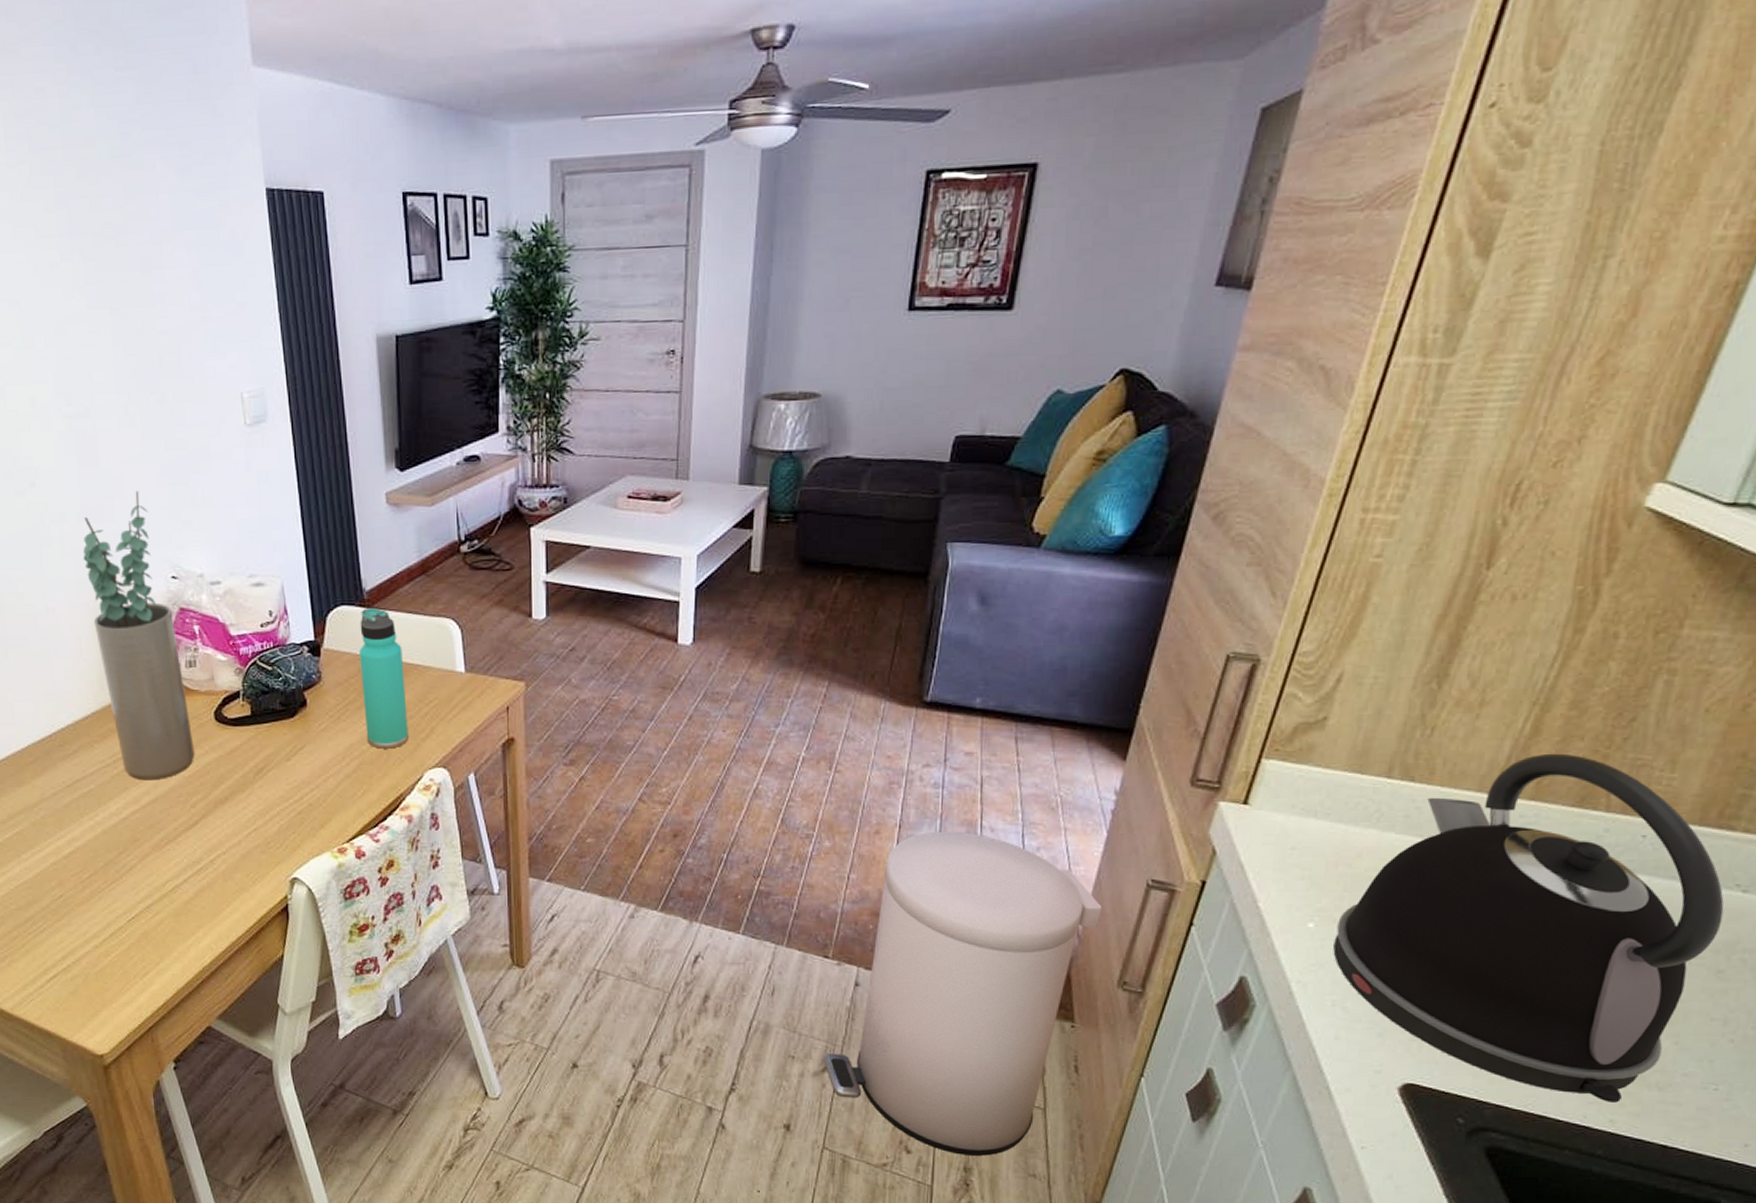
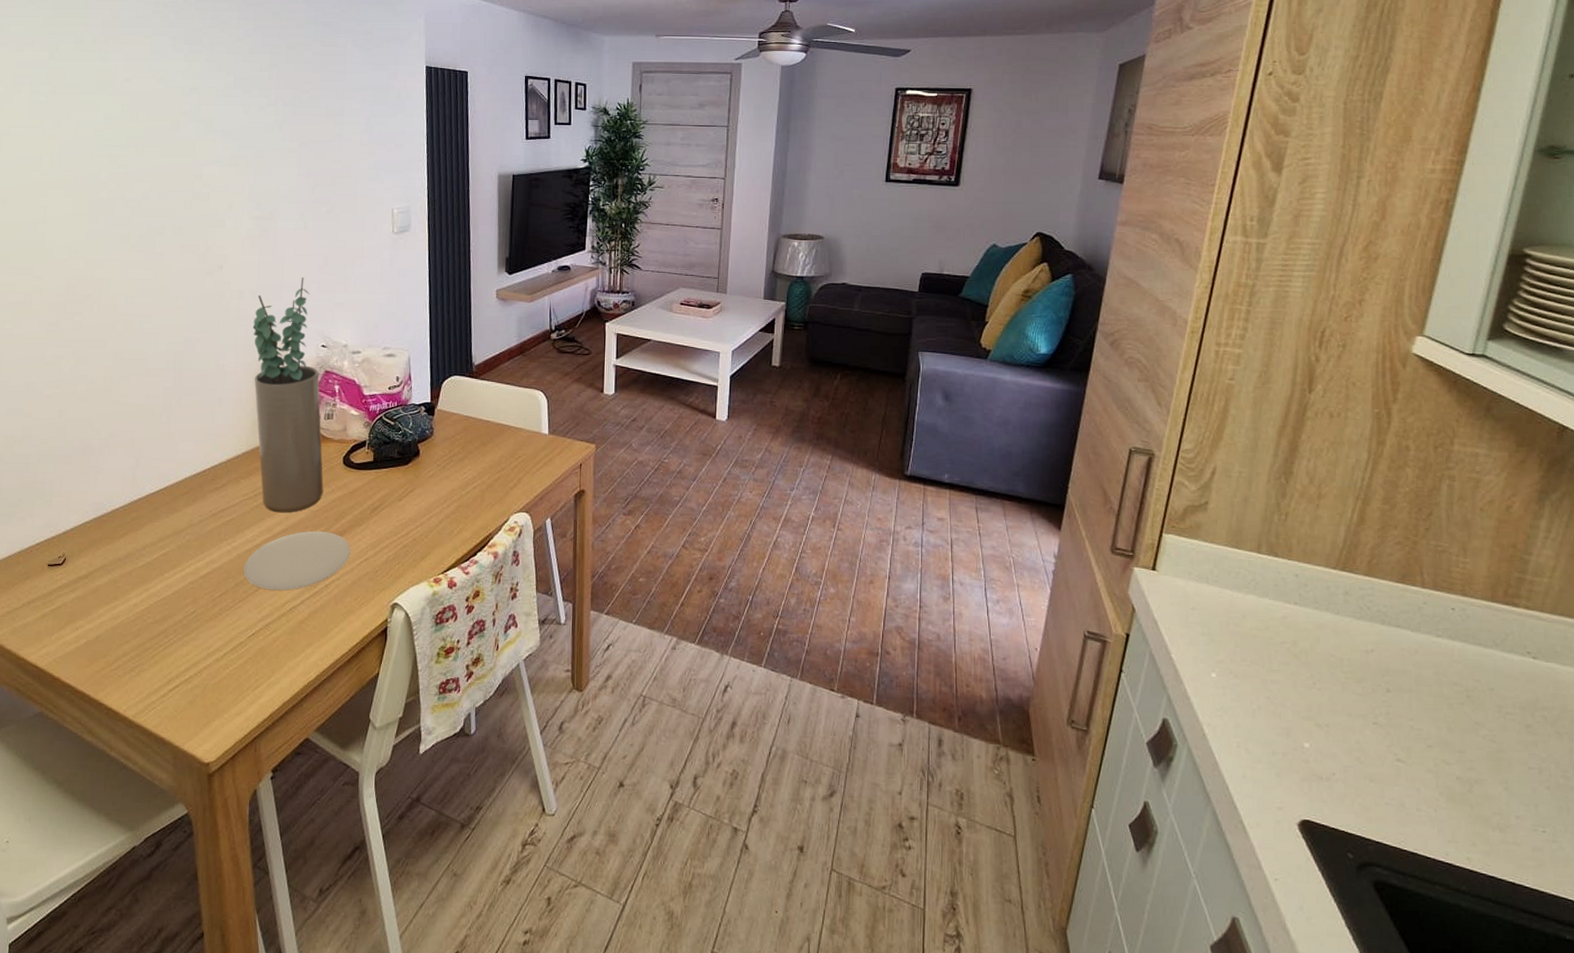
plate: none [112,799,236,870] -> present [243,530,351,592]
thermos bottle: present [359,607,408,749] -> none [465,378,500,495]
pedal bin: present [824,831,1102,1156] -> none [831,583,1051,881]
kettle: present [1333,753,1724,1103] -> none [1233,538,1523,842]

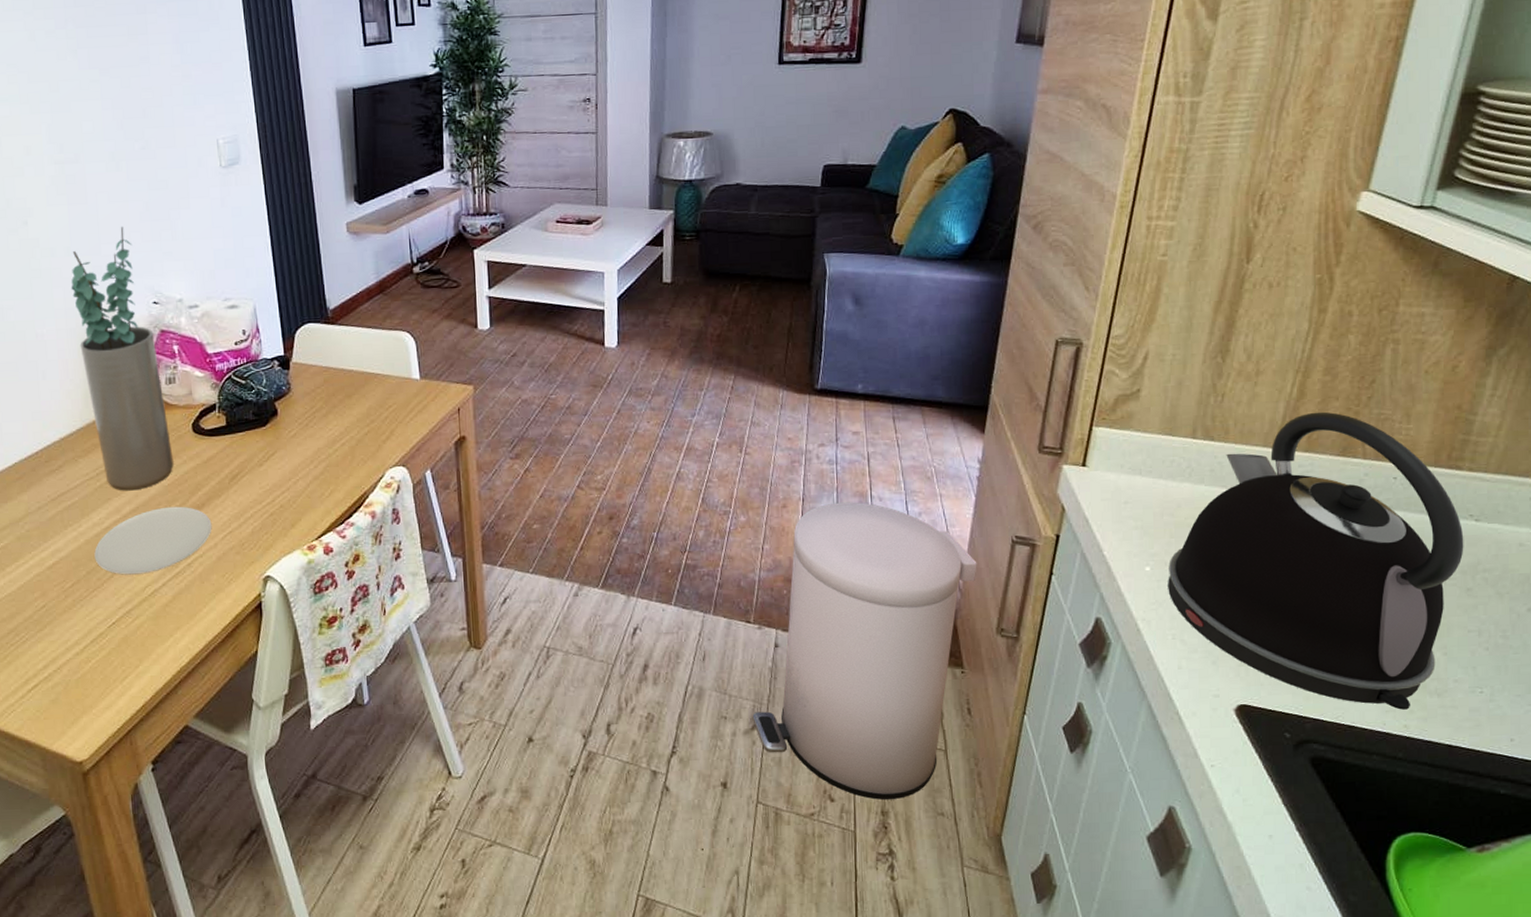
pedal bin: none [831,583,1051,881] -> present [752,502,977,800]
kettle: none [1233,538,1523,842] -> present [1168,411,1464,710]

